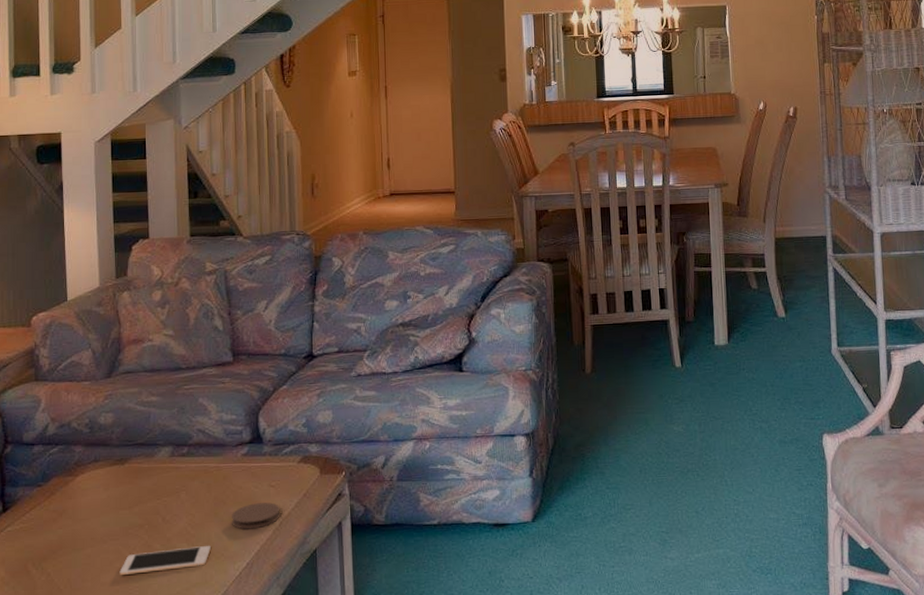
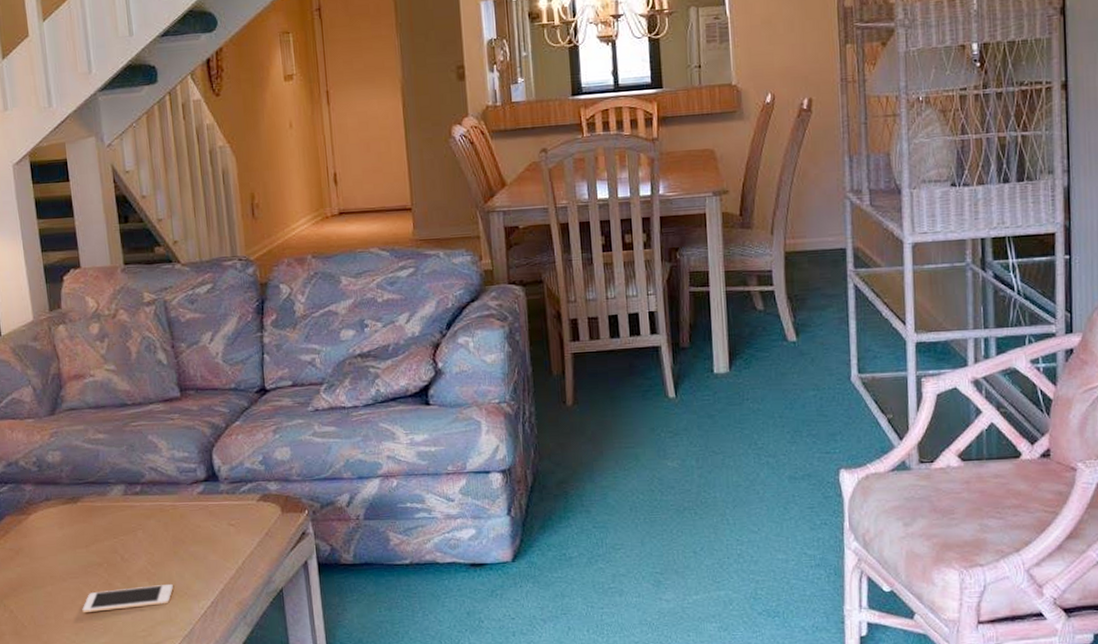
coaster: present [232,502,280,530] -> none [192,541,243,568]

